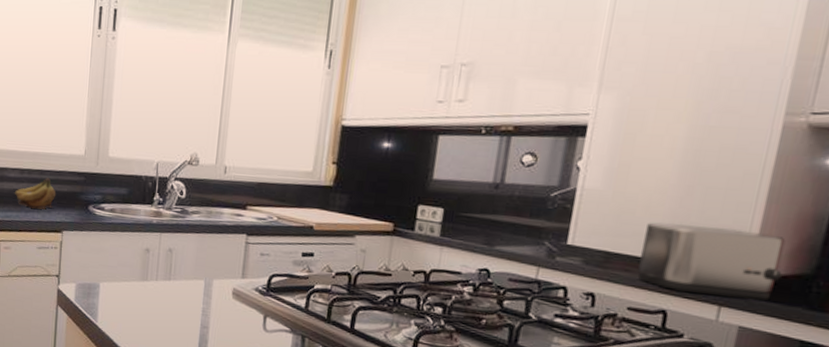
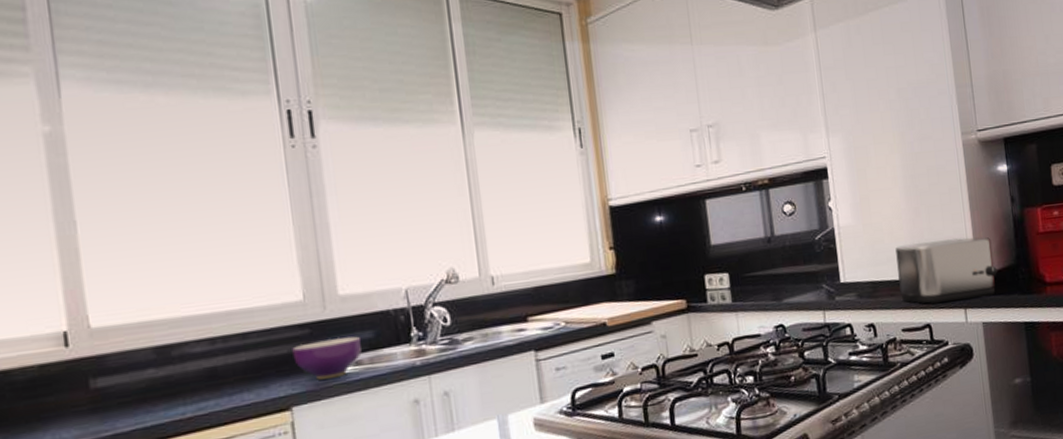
fruit: present [14,177,56,209] -> none [205,341,272,389]
bowl: none [70,187,118,218] -> present [292,336,363,380]

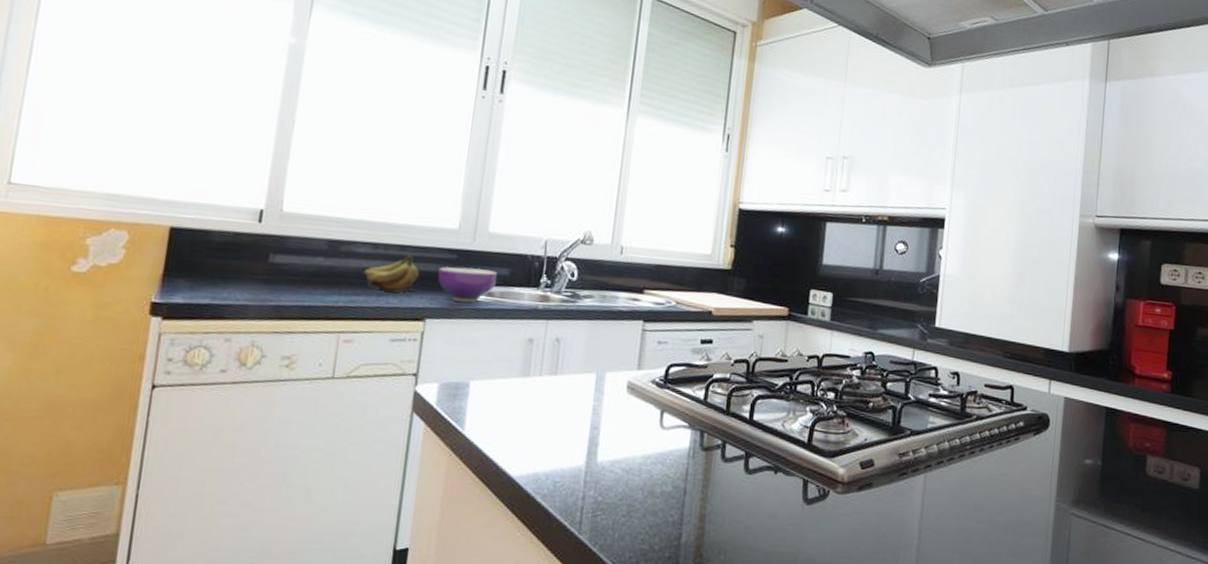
fruit: none [205,341,272,389] -> present [363,254,420,293]
toaster: present [895,237,997,304] -> none [990,305,1089,374]

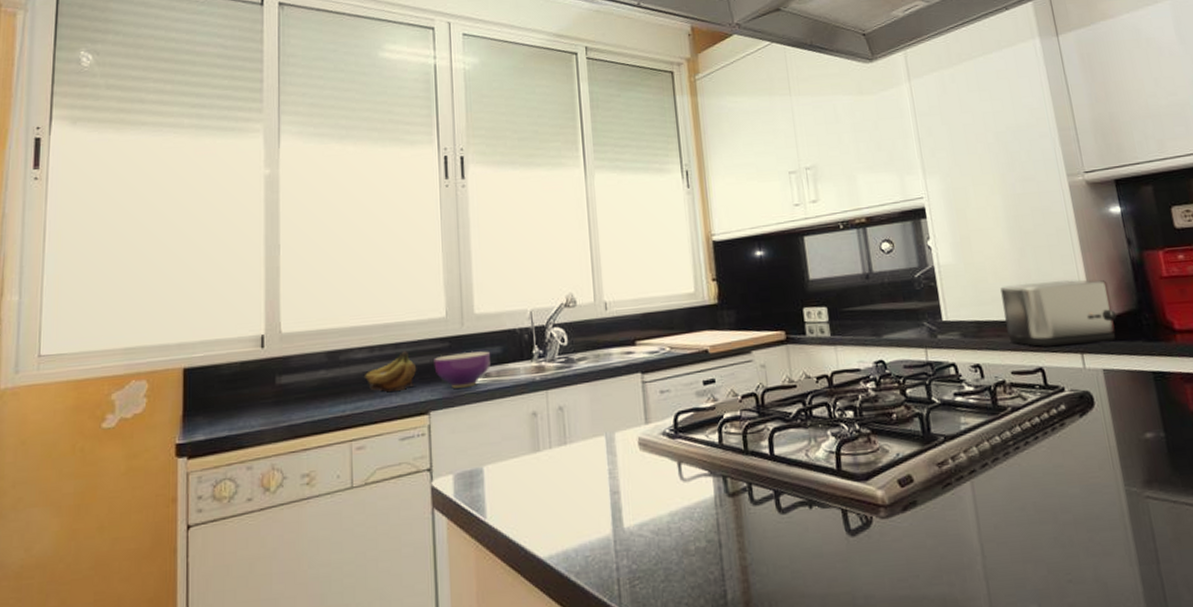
toaster: none [990,305,1089,374] -> present [1000,279,1117,348]

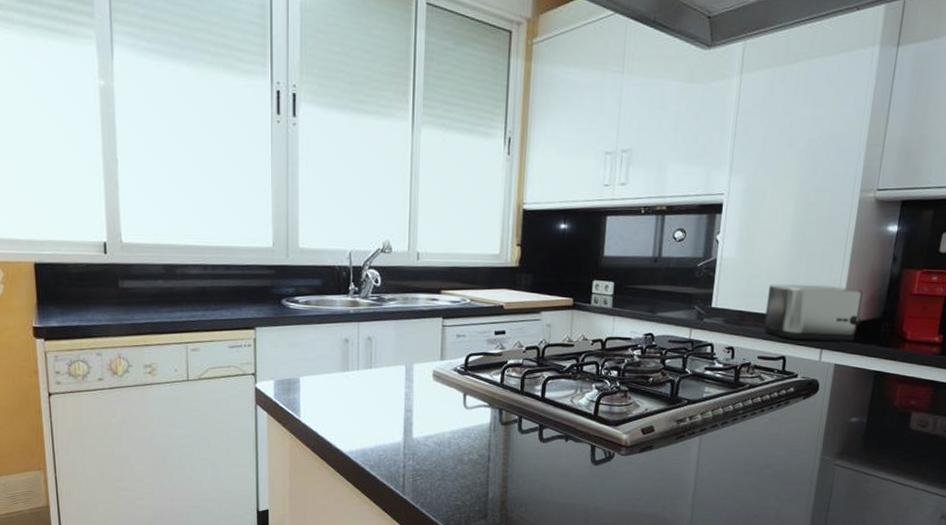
fruit: present [364,351,417,392] -> none [198,273,245,306]
bowl: present [434,351,492,389] -> none [260,281,312,311]

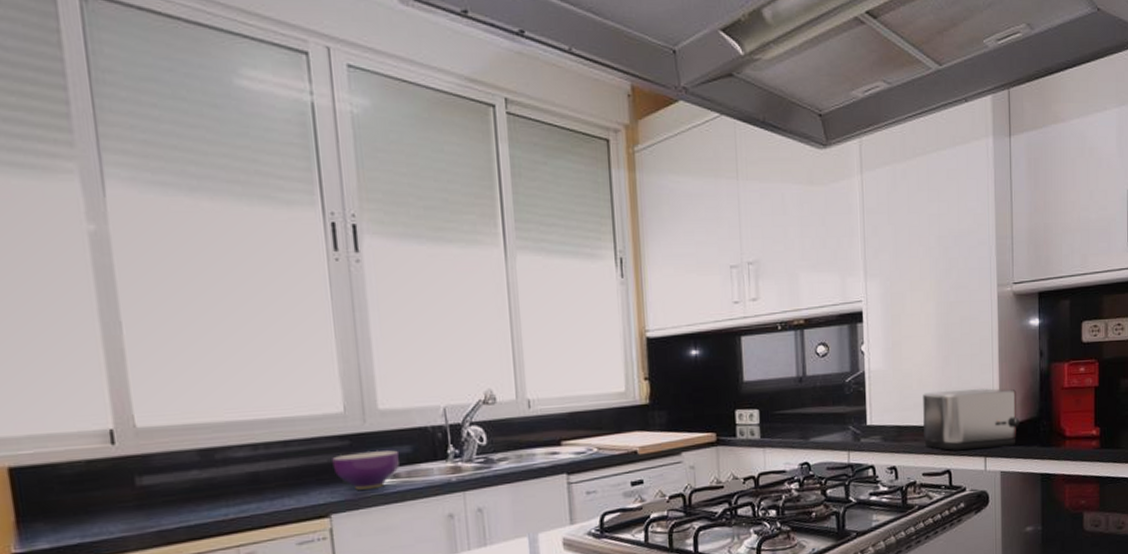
bowl: none [260,281,312,311] -> present [332,450,401,490]

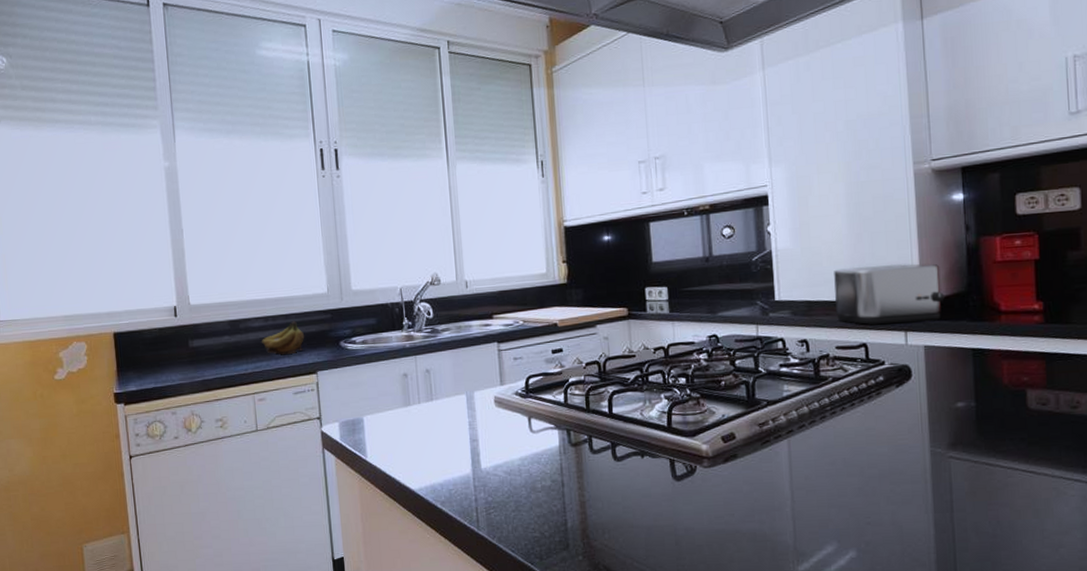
fruit: none [247,449,313,494] -> present [261,321,305,354]
bowl: present [332,450,401,490] -> none [318,322,368,353]

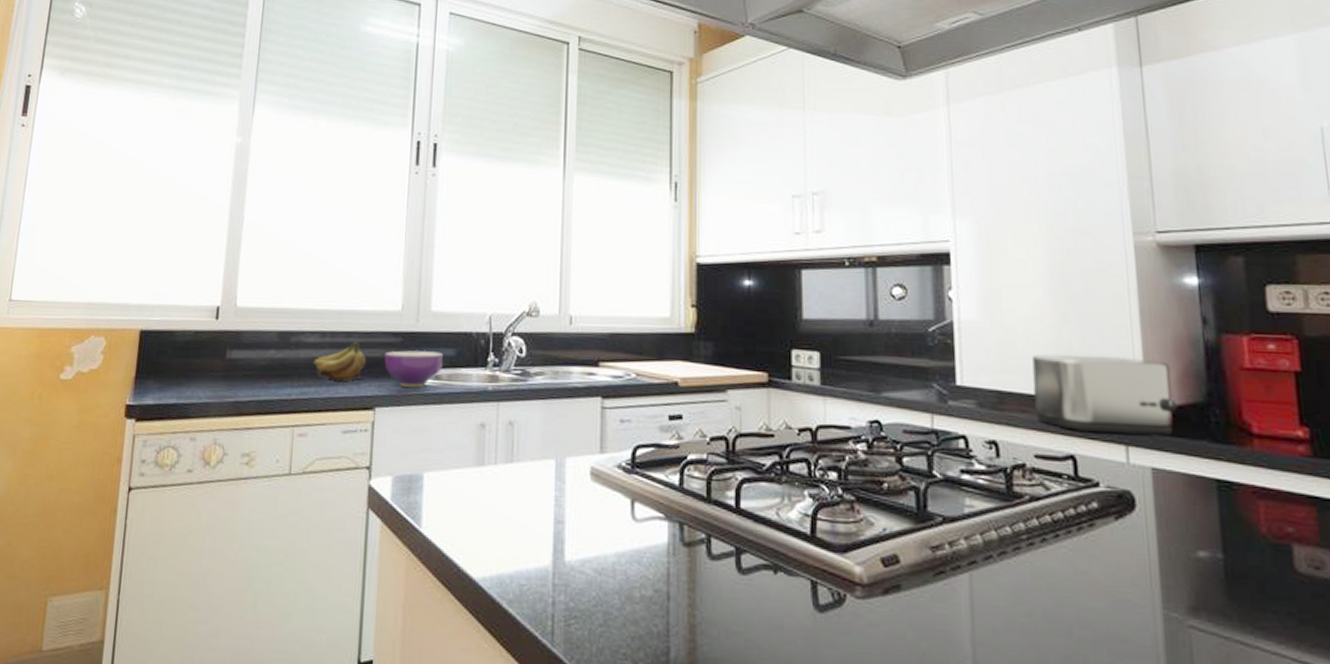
bowl: none [318,322,368,353] -> present [384,350,444,388]

